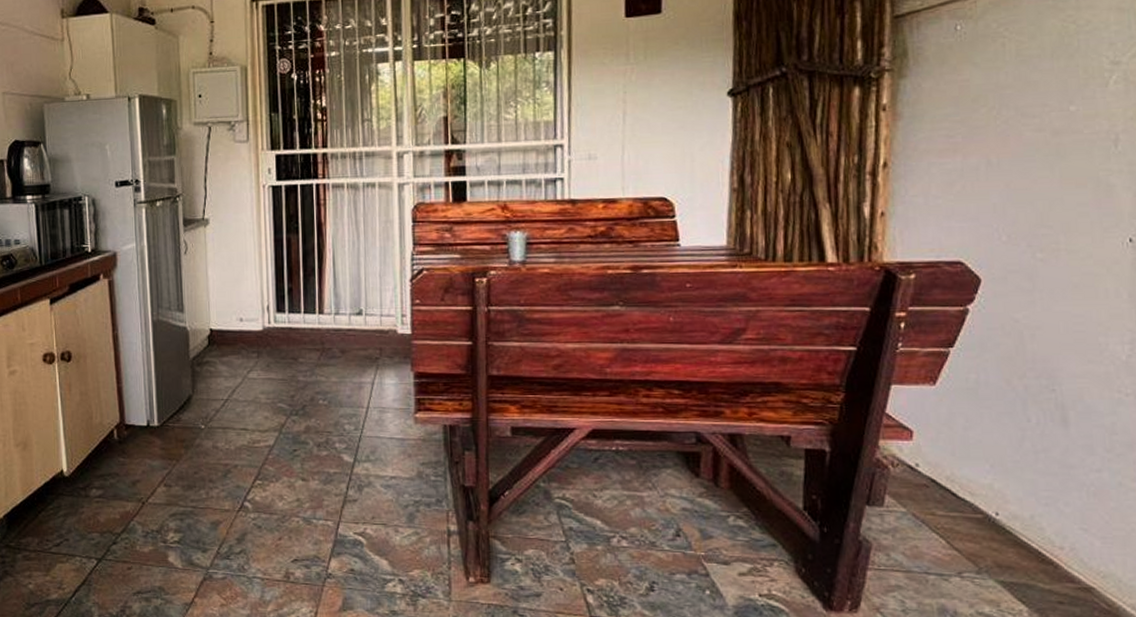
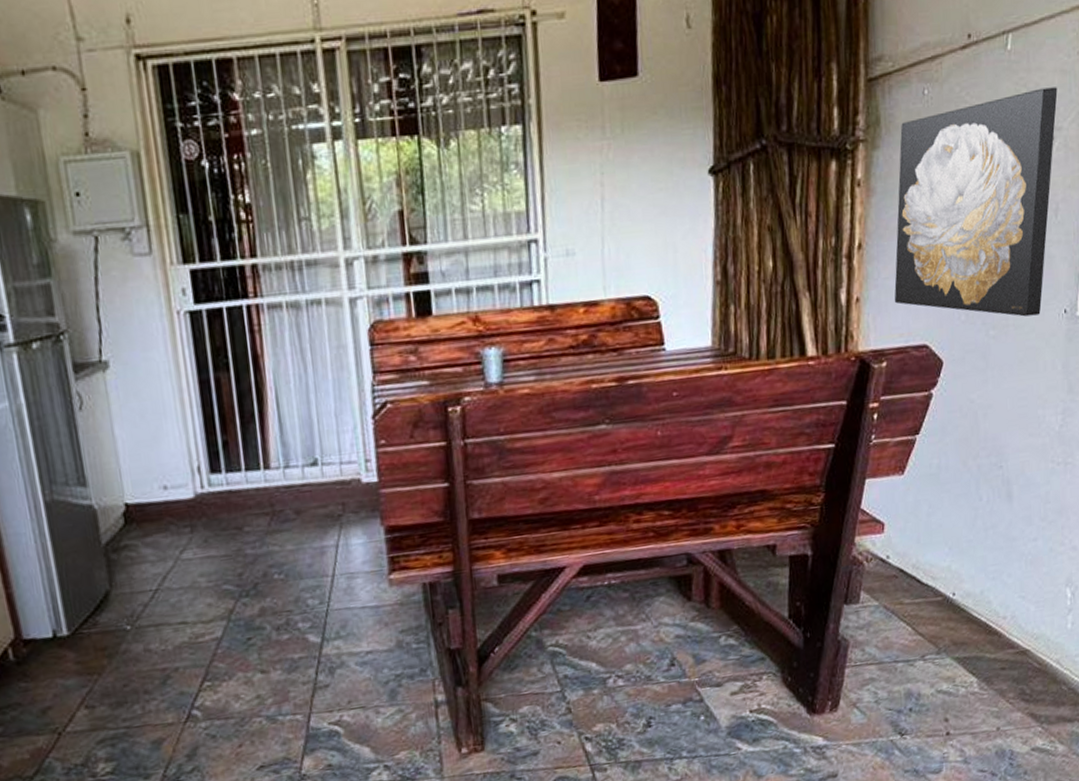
wall art: none [924,24,1114,242] -> present [894,87,1058,317]

